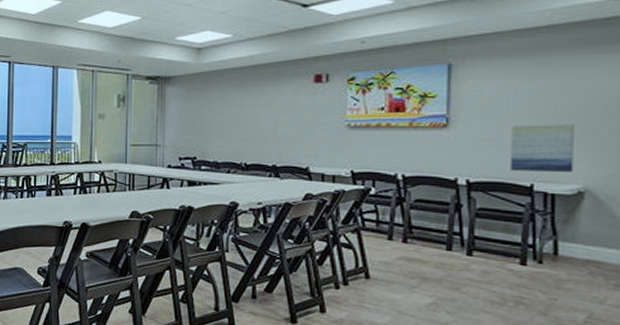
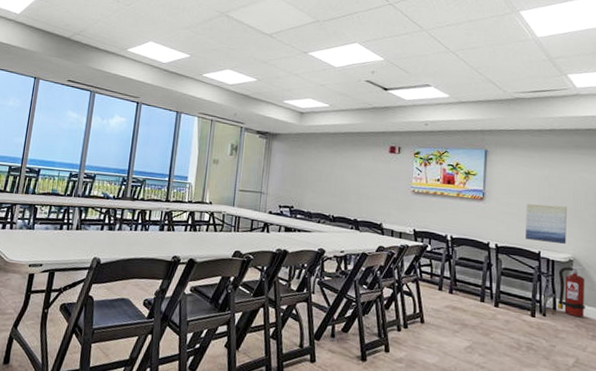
fire extinguisher: none [560,198,604,262] -> present [558,266,585,317]

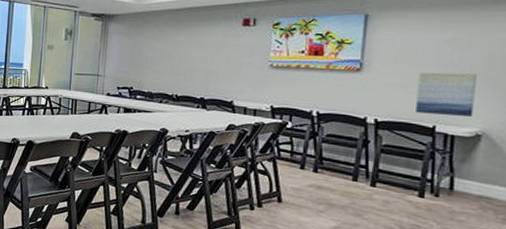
fire extinguisher: present [558,266,585,317] -> none [456,141,498,198]

